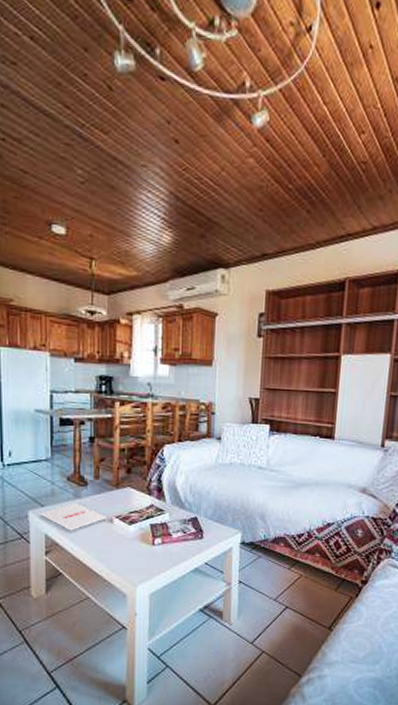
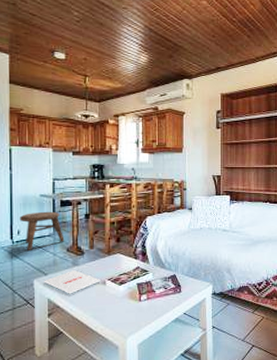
stool: none [11,430,65,476] -> present [20,211,65,250]

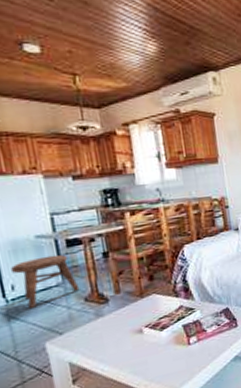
magazine: present [43,270,101,294] -> none [59,322,136,352]

